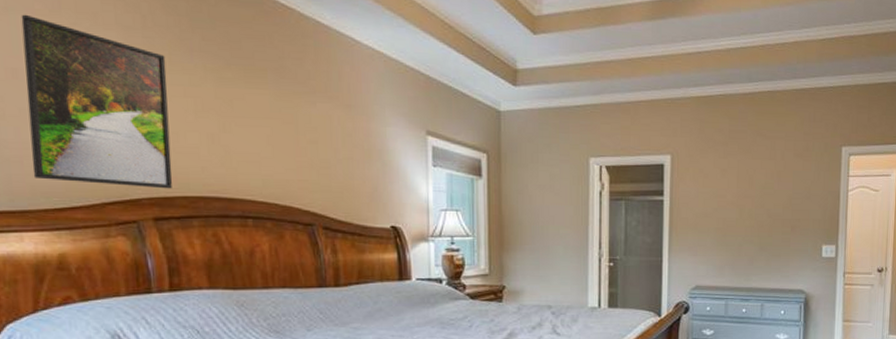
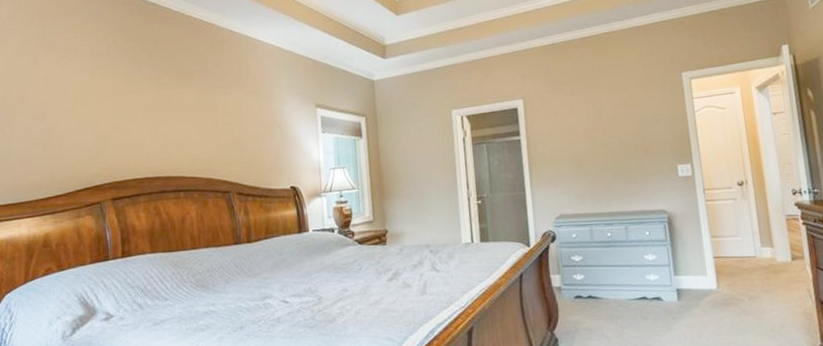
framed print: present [21,14,173,189] -> none [28,56,126,177]

